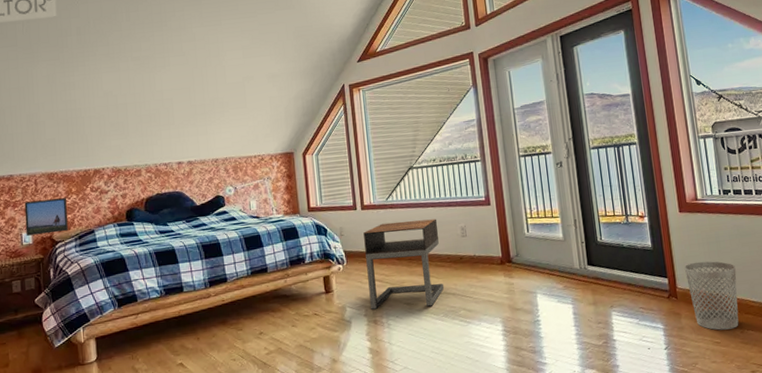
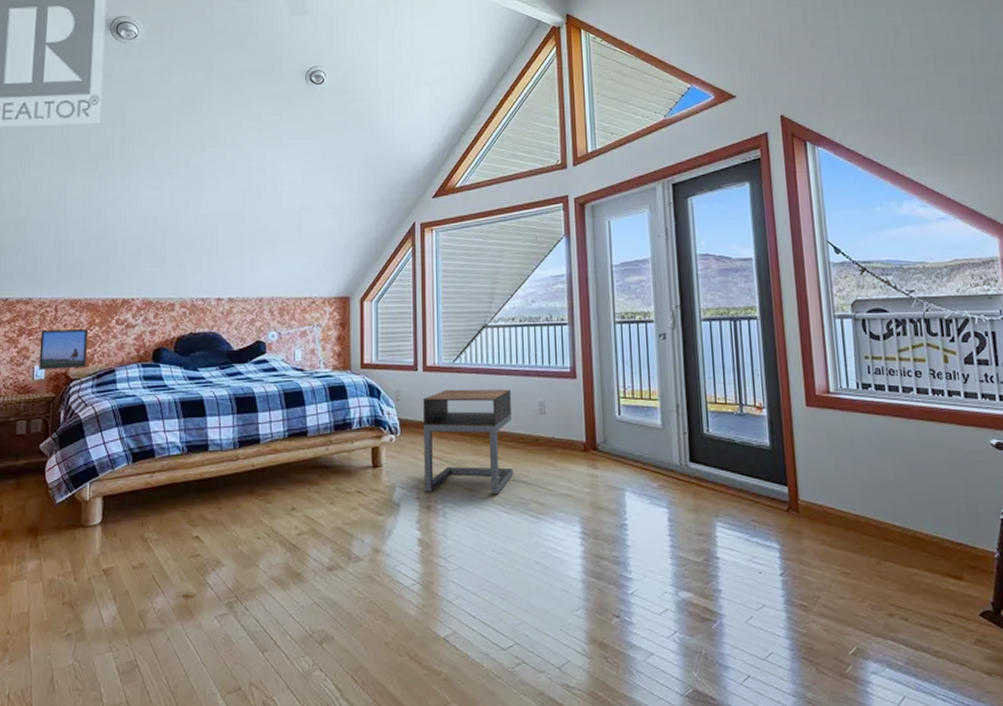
wastebasket: present [684,261,739,330] -> none [809,469,875,558]

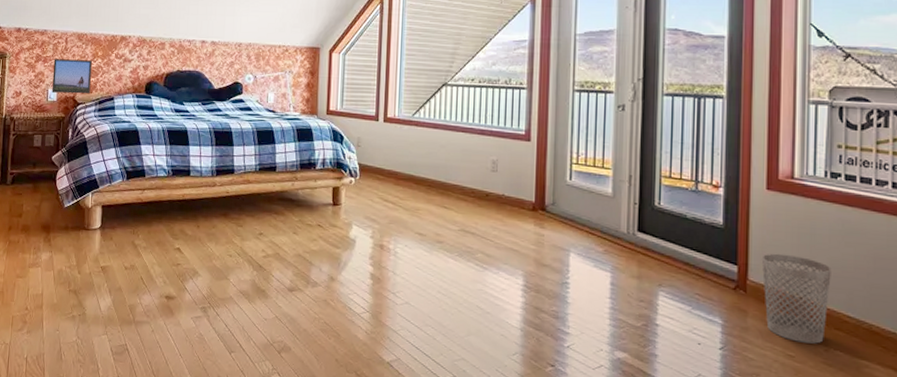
nightstand: present [423,389,513,495] -> none [379,141,465,242]
wastebasket: none [809,469,875,558] -> present [761,253,831,344]

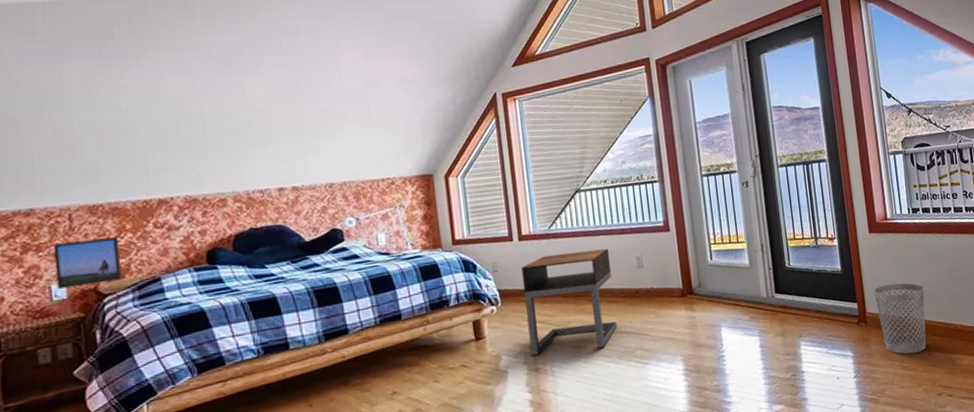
nightstand: none [379,141,465,242] -> present [522,248,617,356]

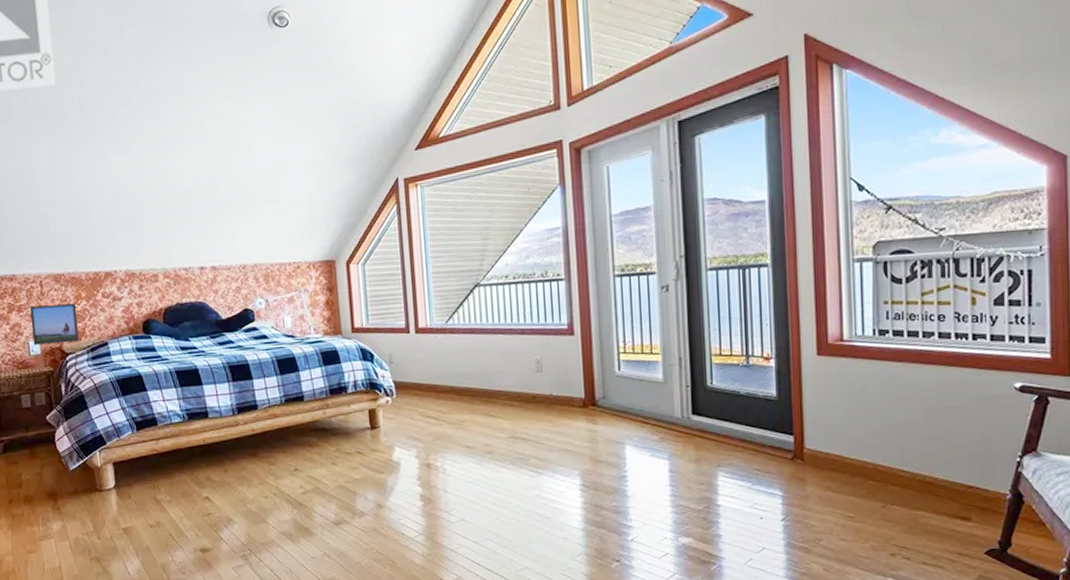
nightstand: present [522,248,617,356] -> none [417,348,511,452]
wastebasket: present [873,283,927,354] -> none [816,417,885,503]

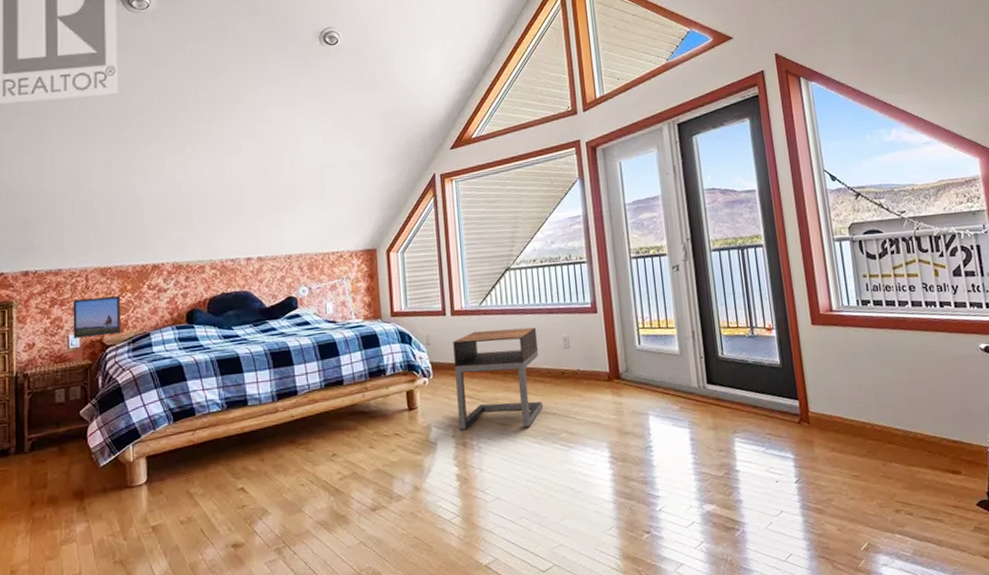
nightstand: none [417,348,511,452] -> present [453,327,543,430]

